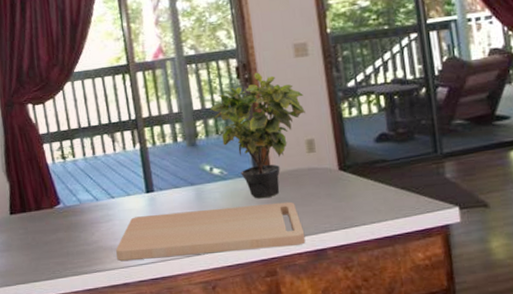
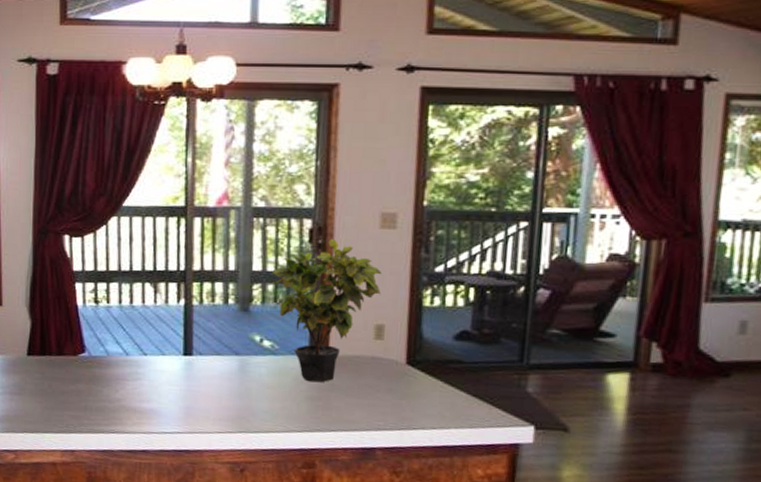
cutting board: present [116,201,306,261] -> none [140,379,355,440]

